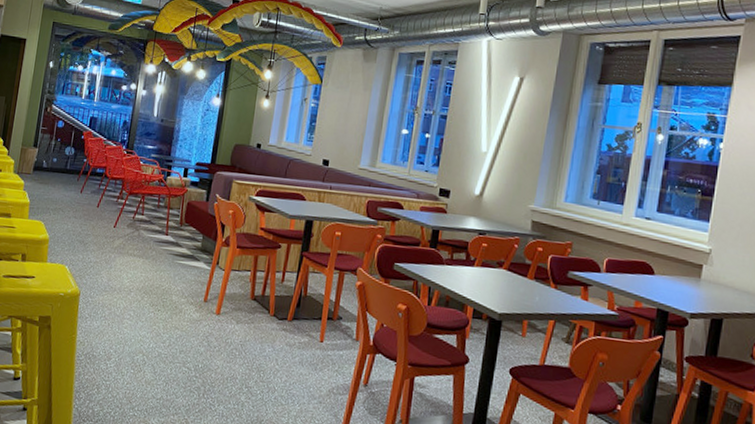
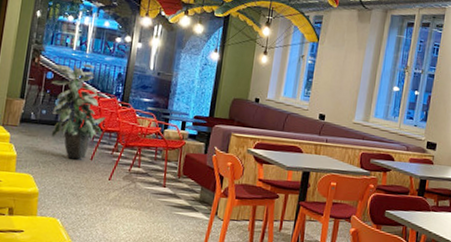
indoor plant: none [61,112,112,207] -> present [51,63,106,159]

